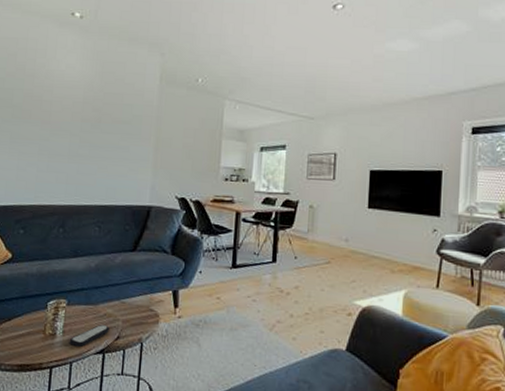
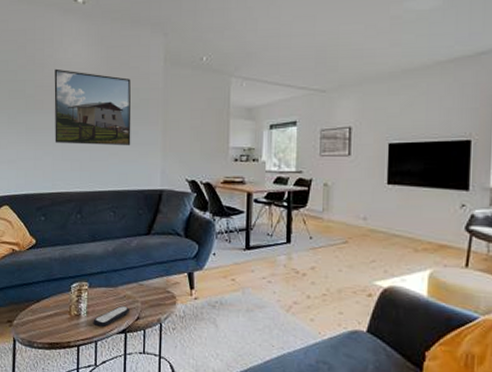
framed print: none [40,79,125,161] -> present [54,68,131,146]

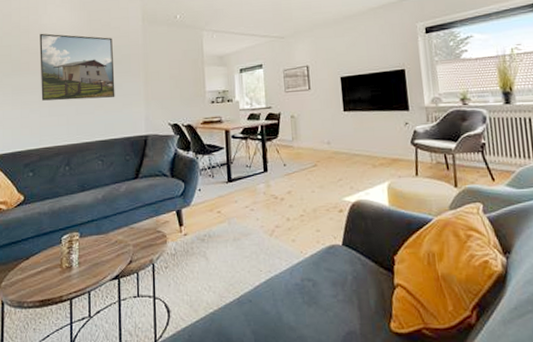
remote control: present [93,306,130,328] -> none [85,252,123,276]

